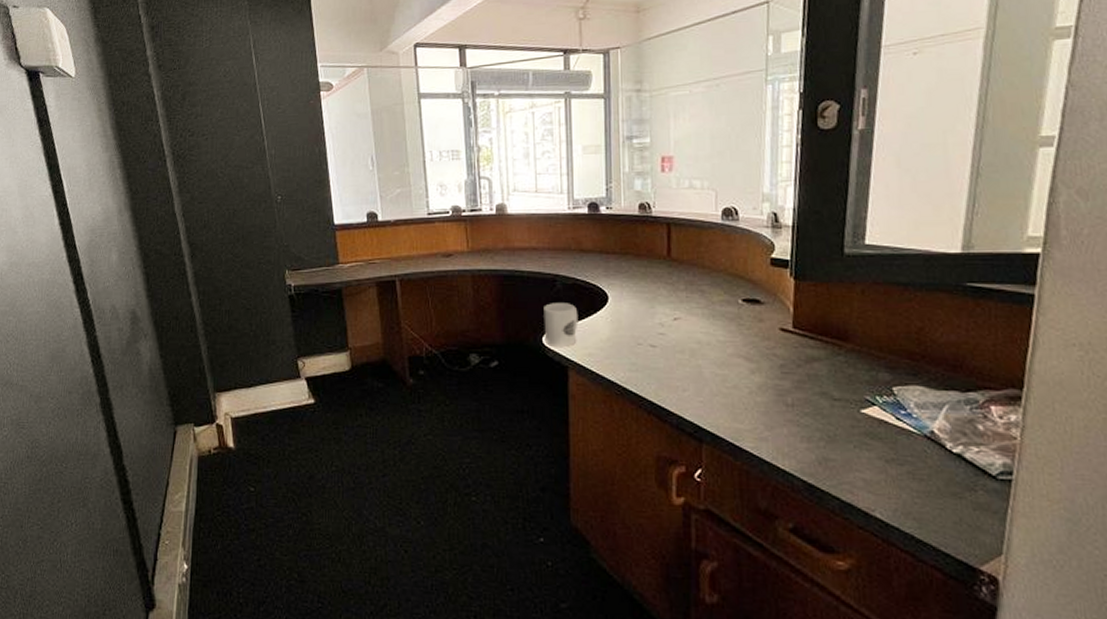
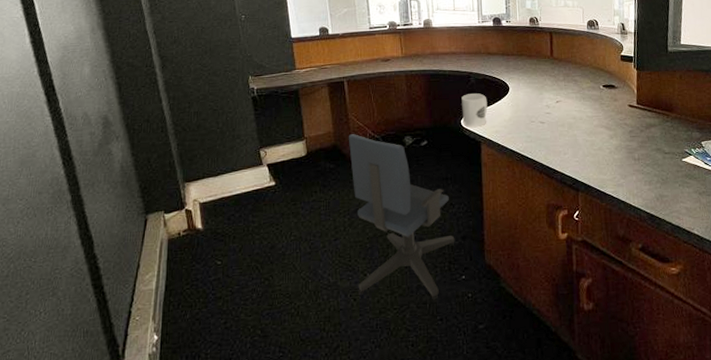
office chair: none [400,347,532,564] -> present [348,134,455,300]

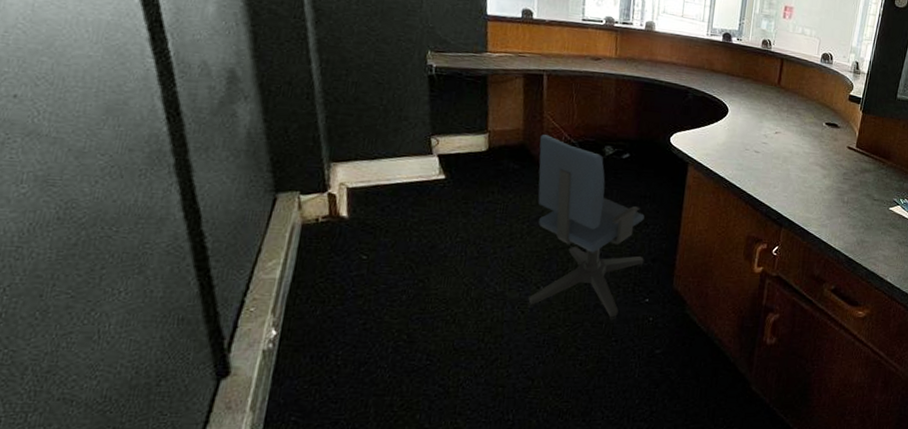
mug: present [461,93,488,128] -> none [672,110,703,148]

